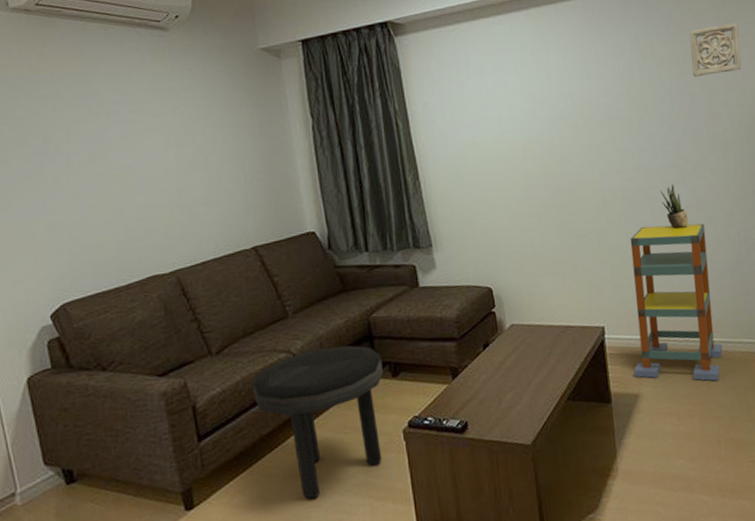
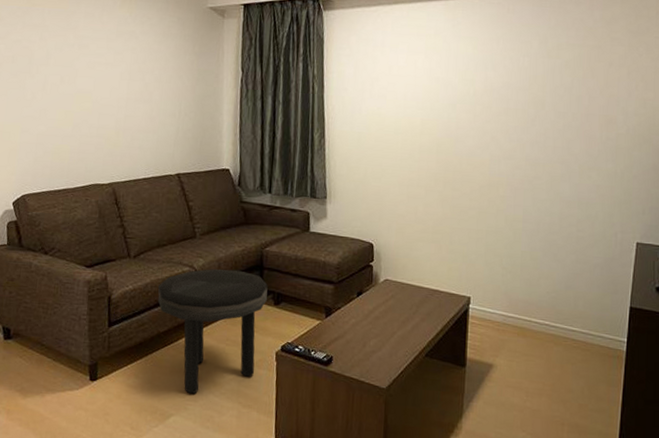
shelving unit: present [630,223,723,381] -> none [491,213,583,368]
potted plant: present [660,184,689,229] -> none [544,178,568,220]
wall ornament: present [689,23,742,77] -> none [595,35,649,82]

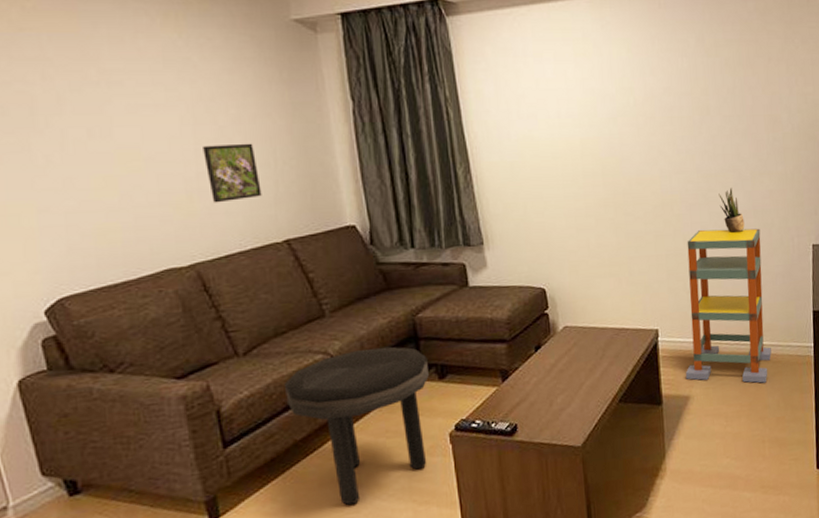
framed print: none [131,96,167,140] -> present [203,143,262,203]
shelving unit: none [491,213,583,368] -> present [685,228,772,383]
potted plant: none [544,178,568,220] -> present [719,188,745,233]

